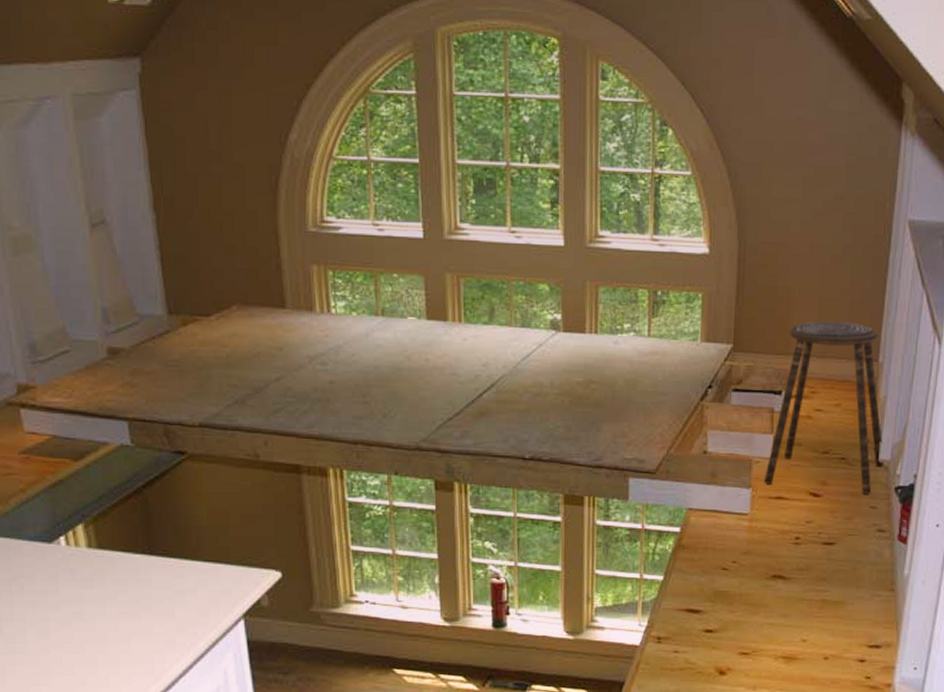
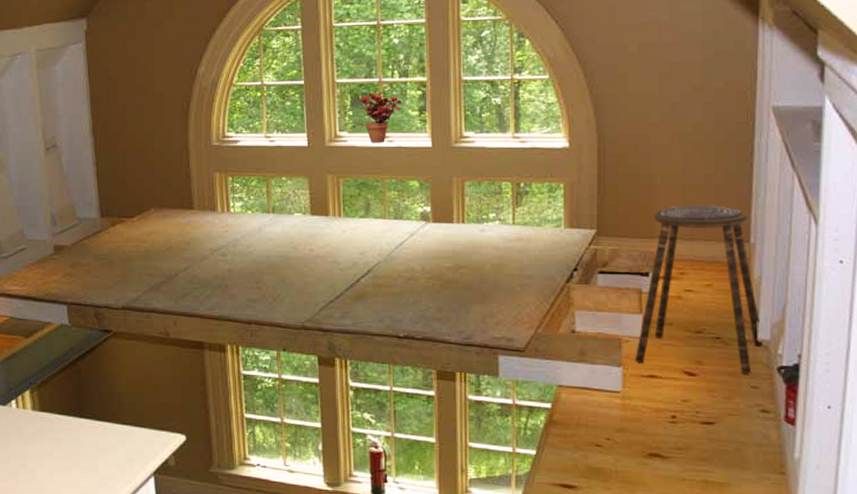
potted plant: none [480,178,533,239] -> present [356,91,403,143]

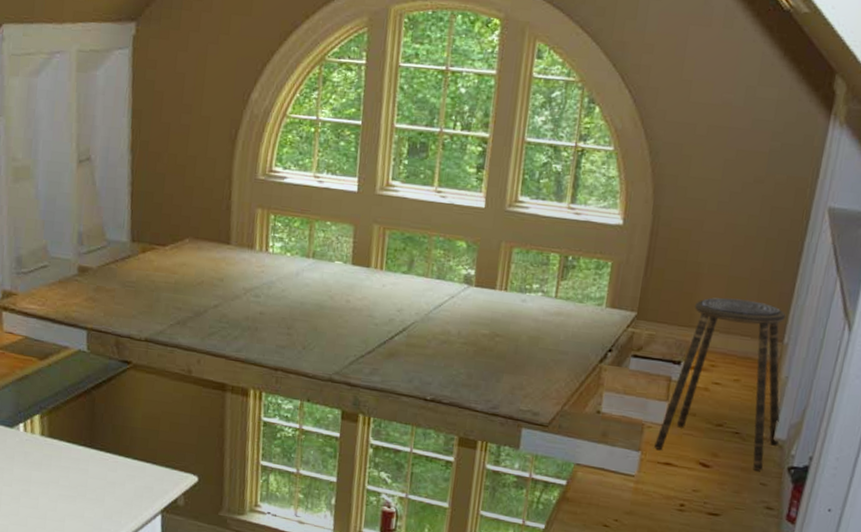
potted plant: present [356,91,403,143] -> none [413,143,461,198]

